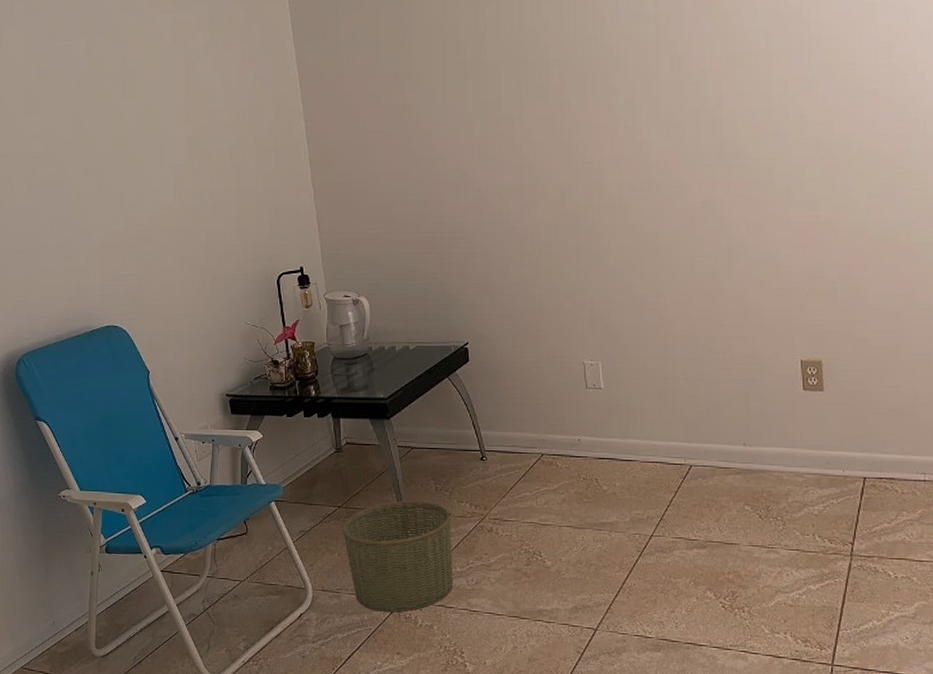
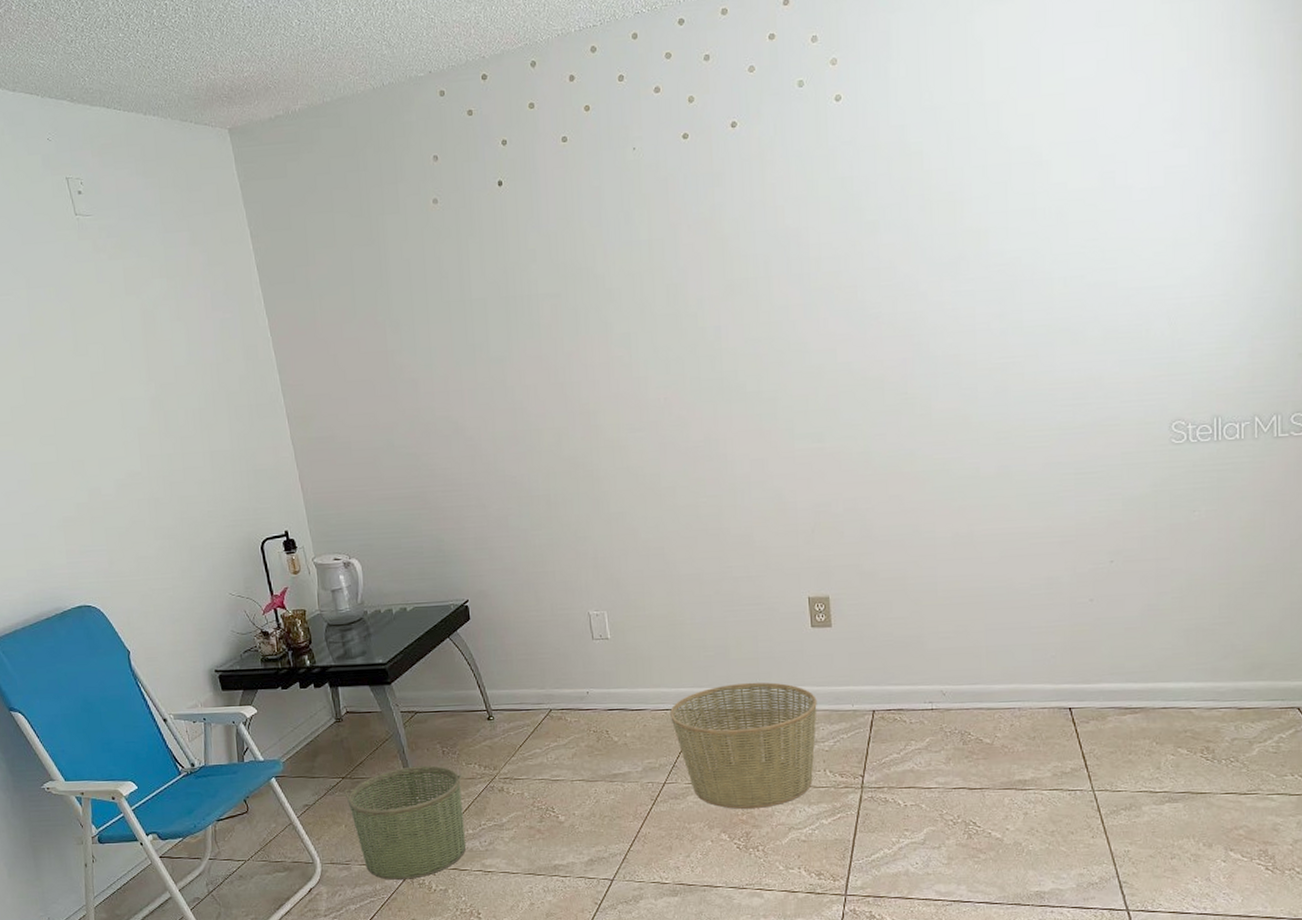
basket: none [660,440,807,568] -> present [670,682,817,809]

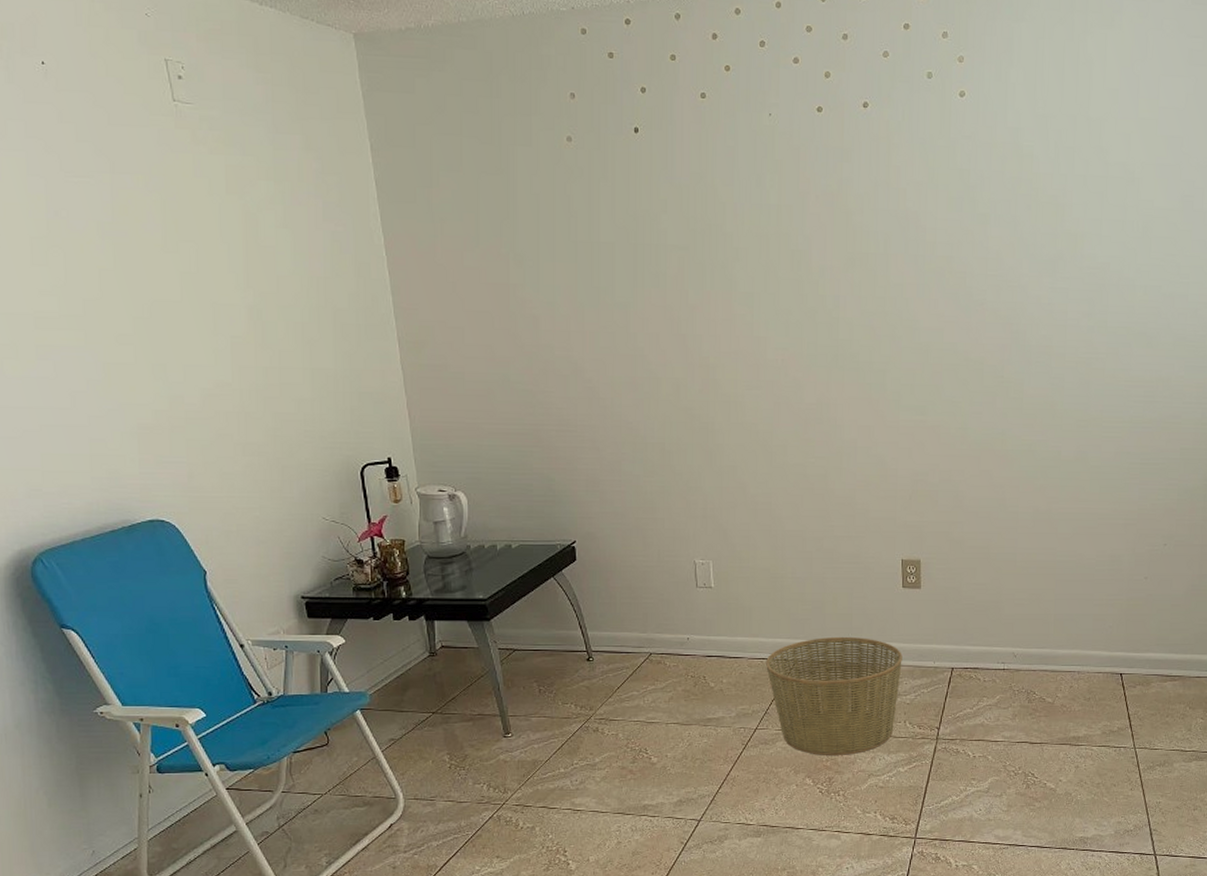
basket: present [344,765,467,880] -> none [434,703,557,817]

